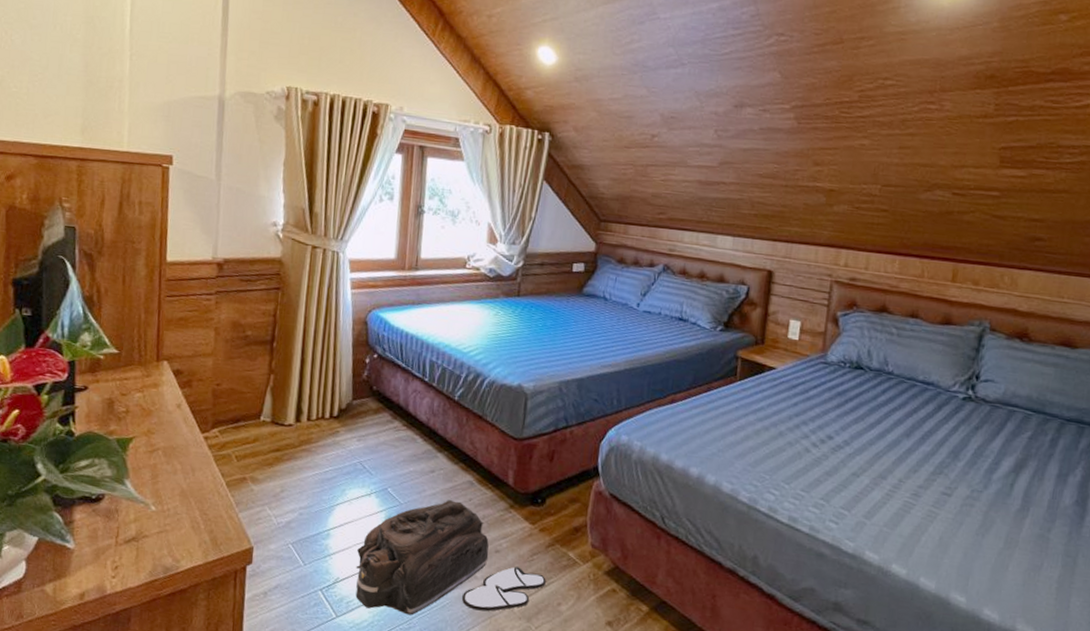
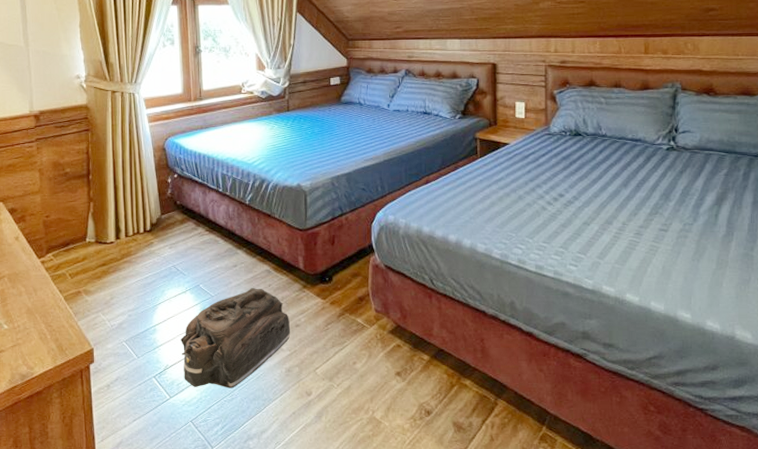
slippers: present [462,567,546,611] -> none [273,336,341,377]

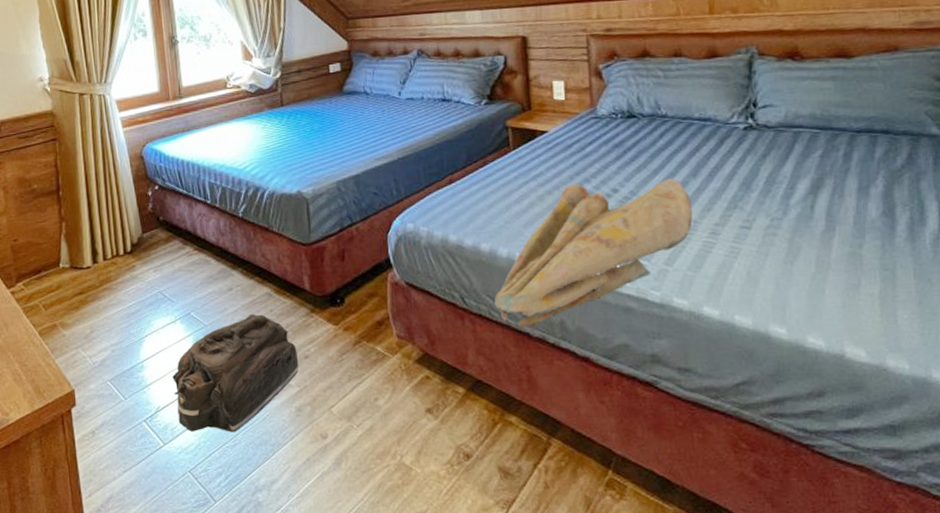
towel: none [458,187,622,306] -> present [495,178,693,328]

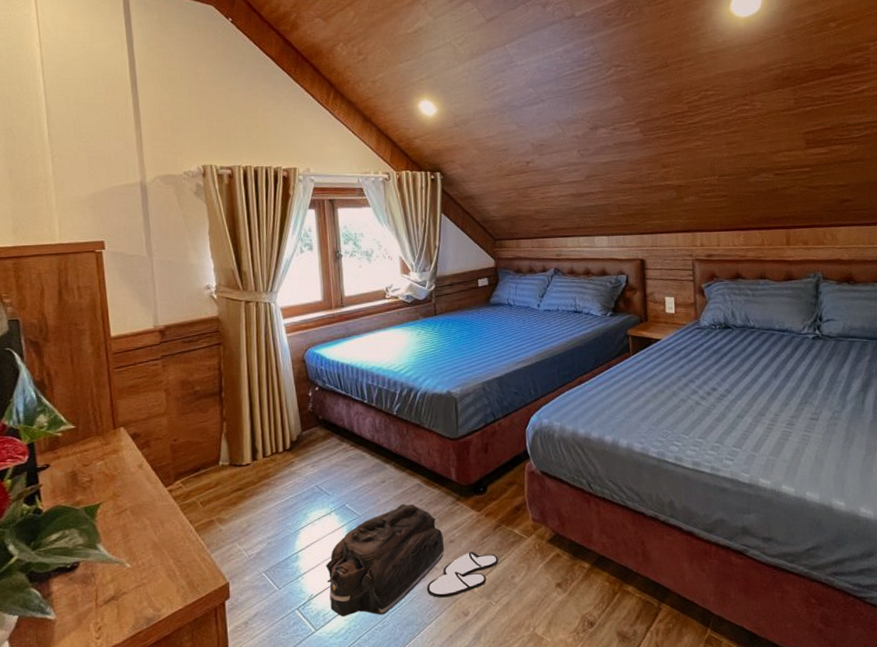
slippers: none [281,369,359,418] -> present [427,551,498,598]
towel: present [495,178,693,328] -> none [616,379,774,508]

